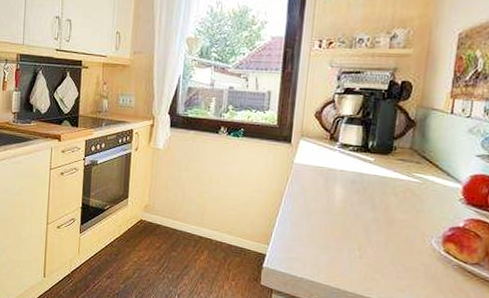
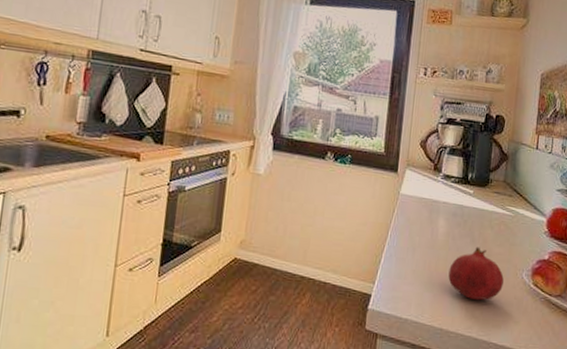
fruit: none [346,213,409,265] -> present [448,247,504,301]

